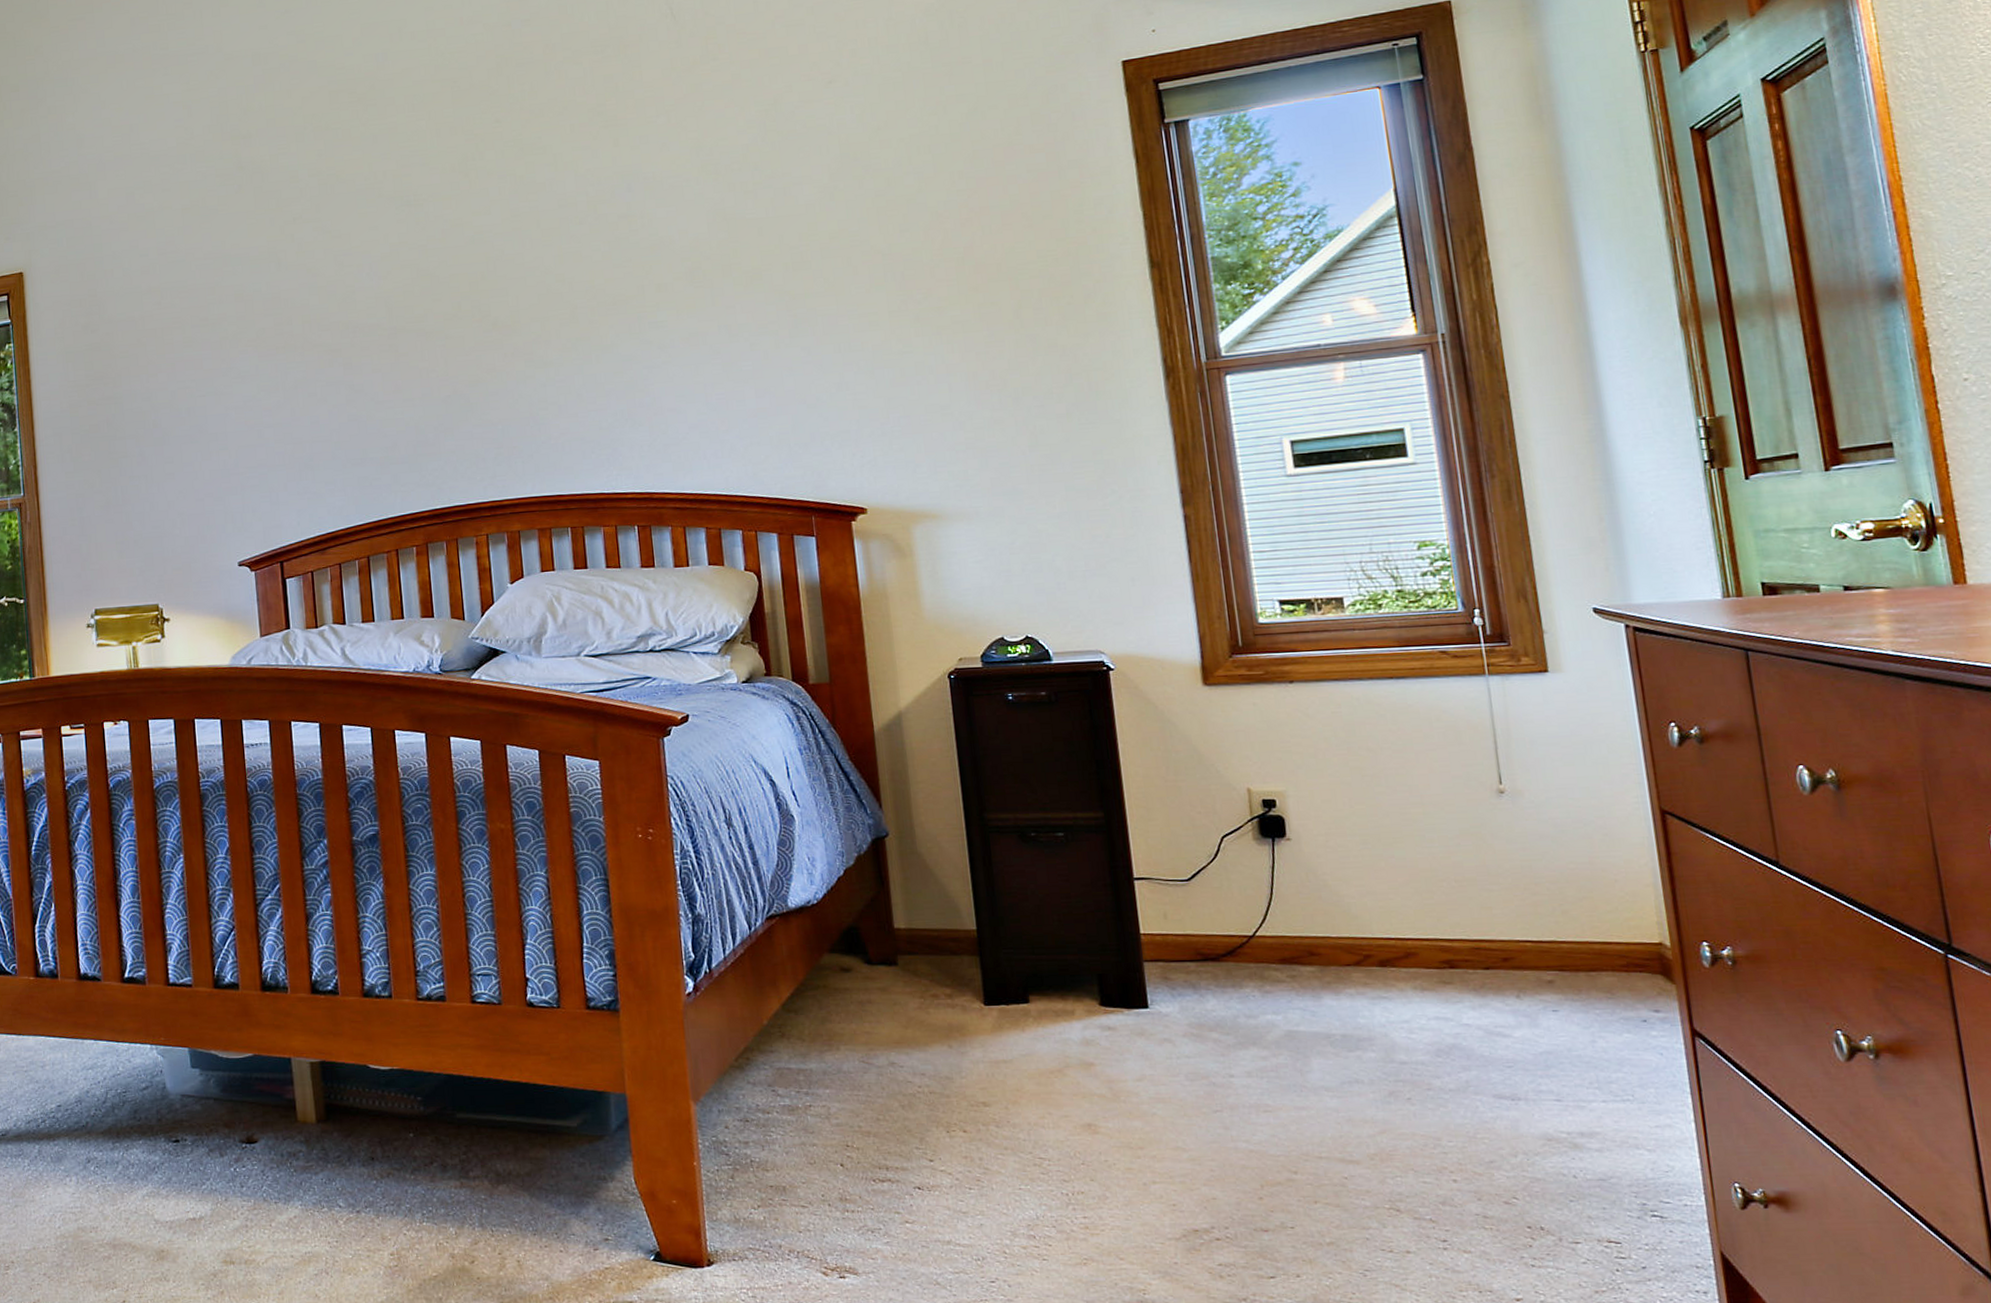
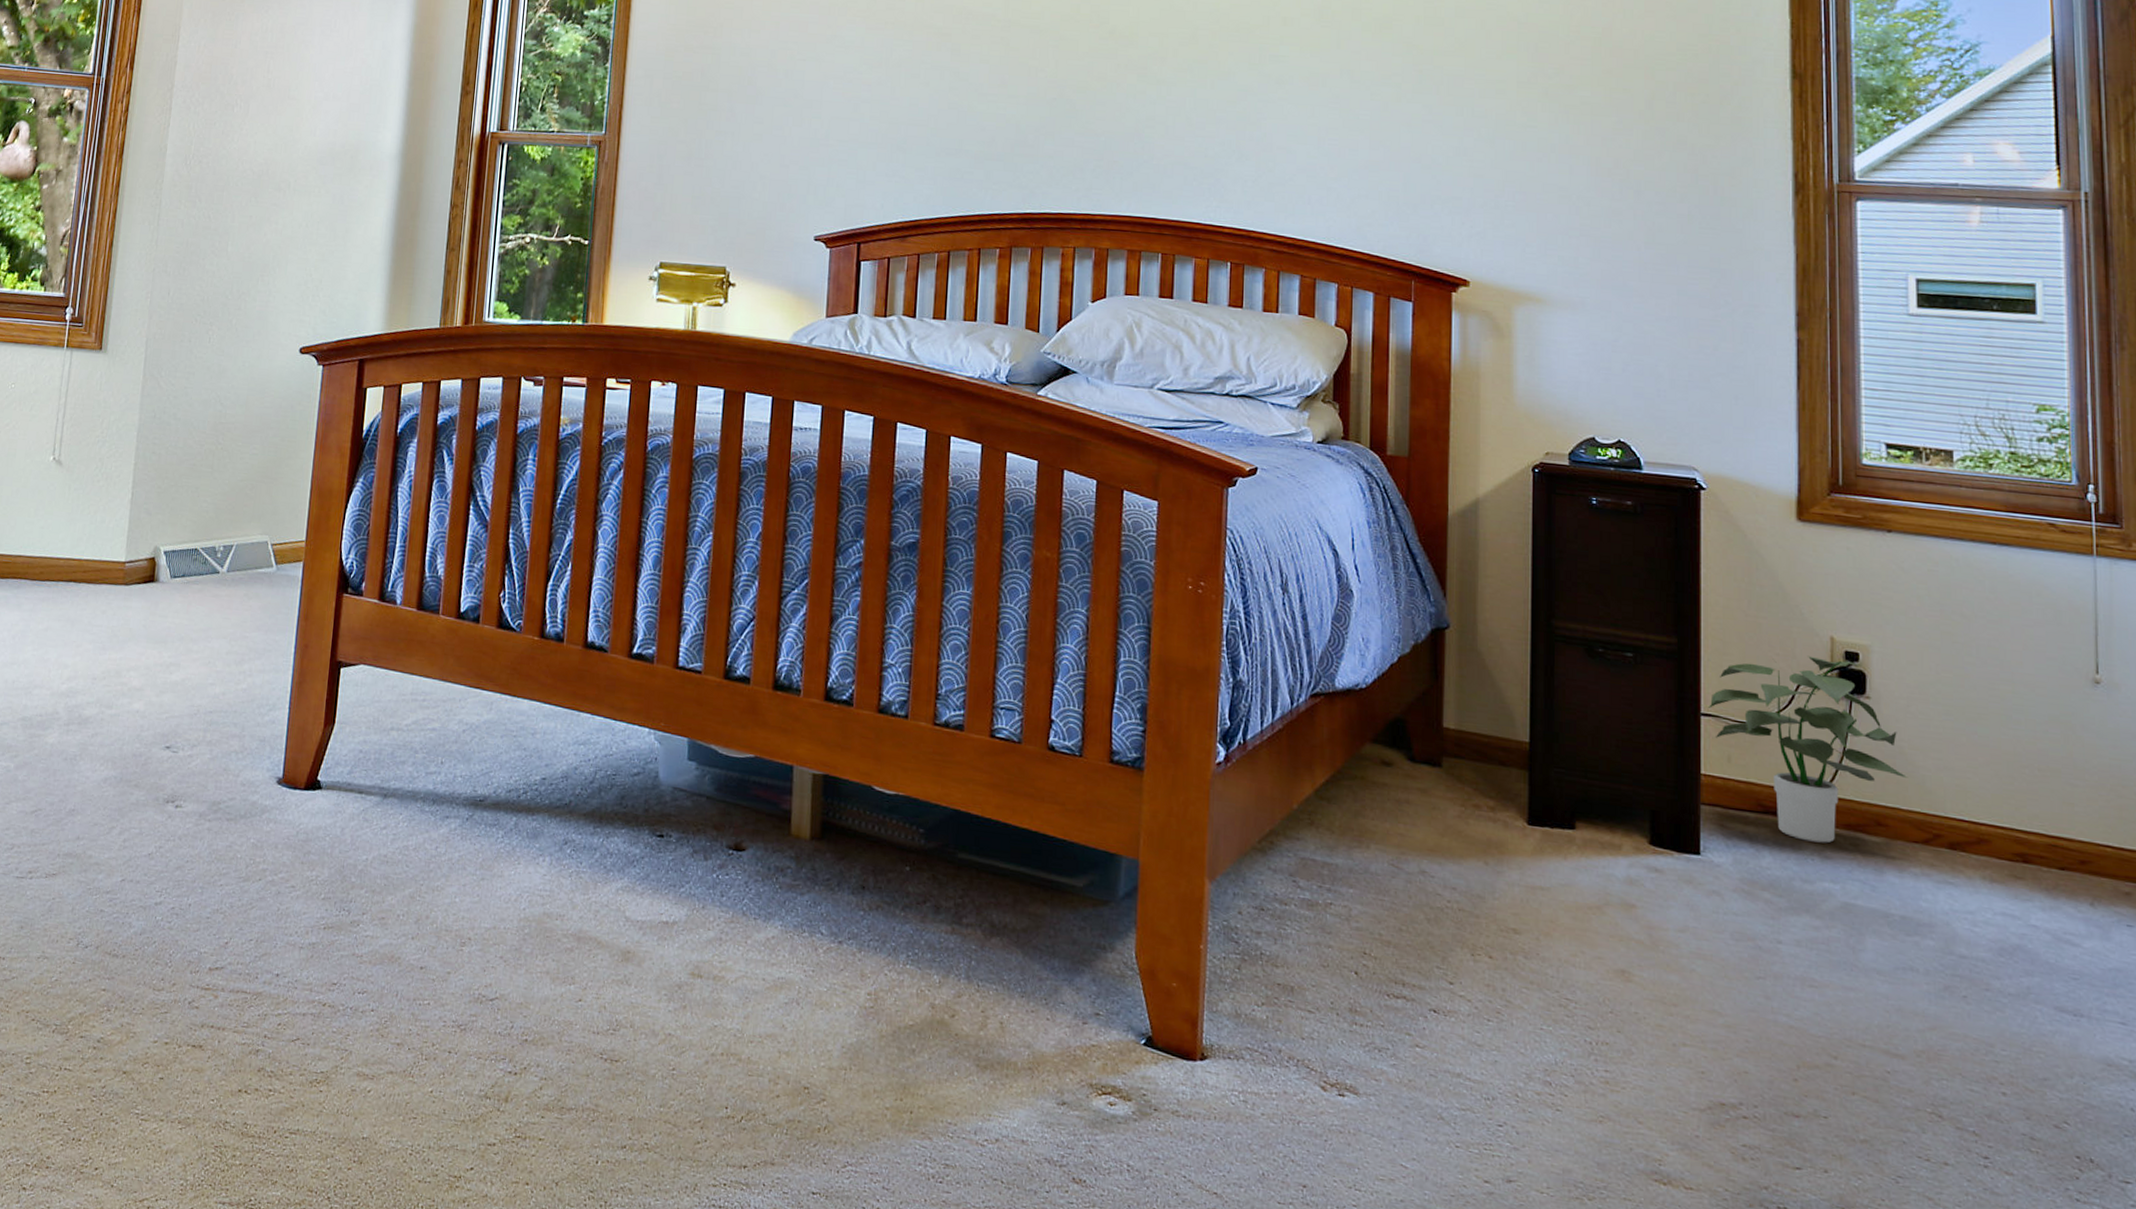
potted plant: none [1139,808,1334,980] -> present [1707,655,1908,844]

